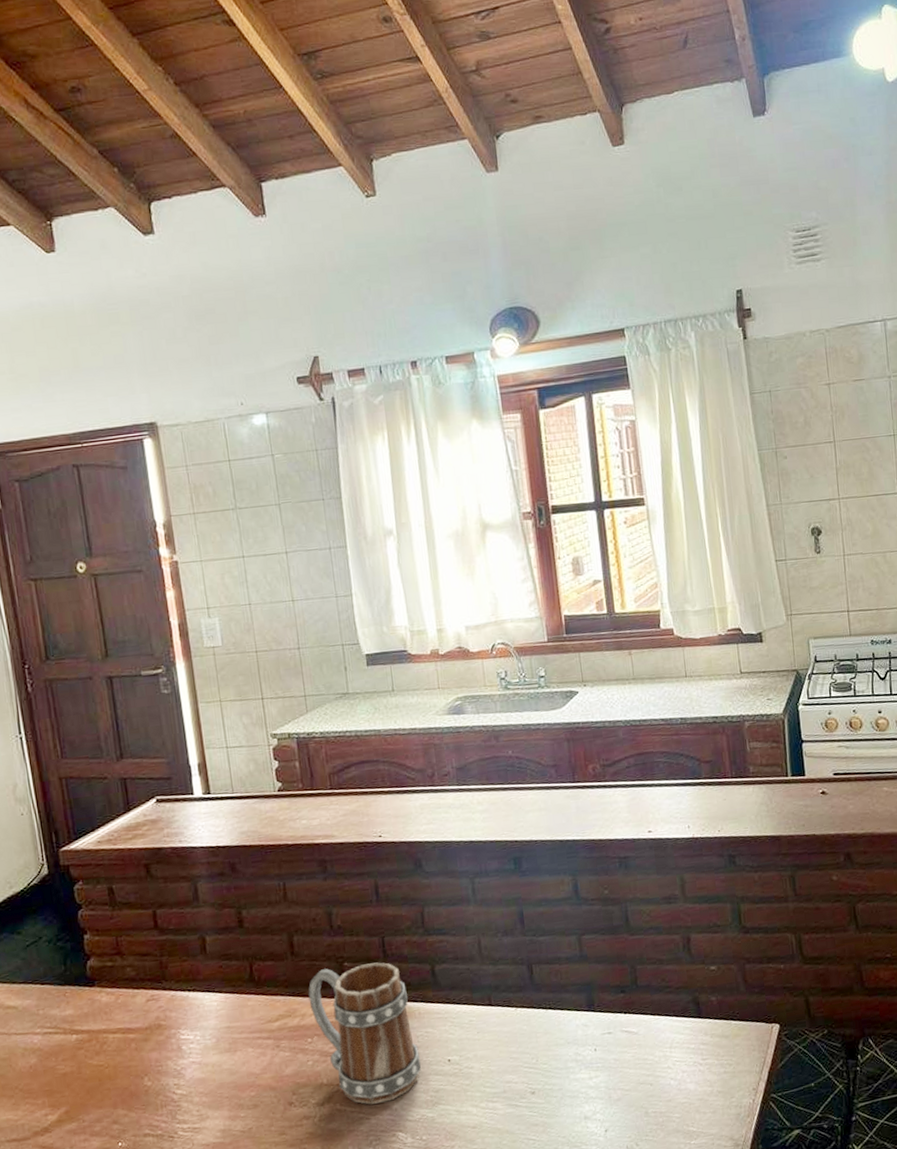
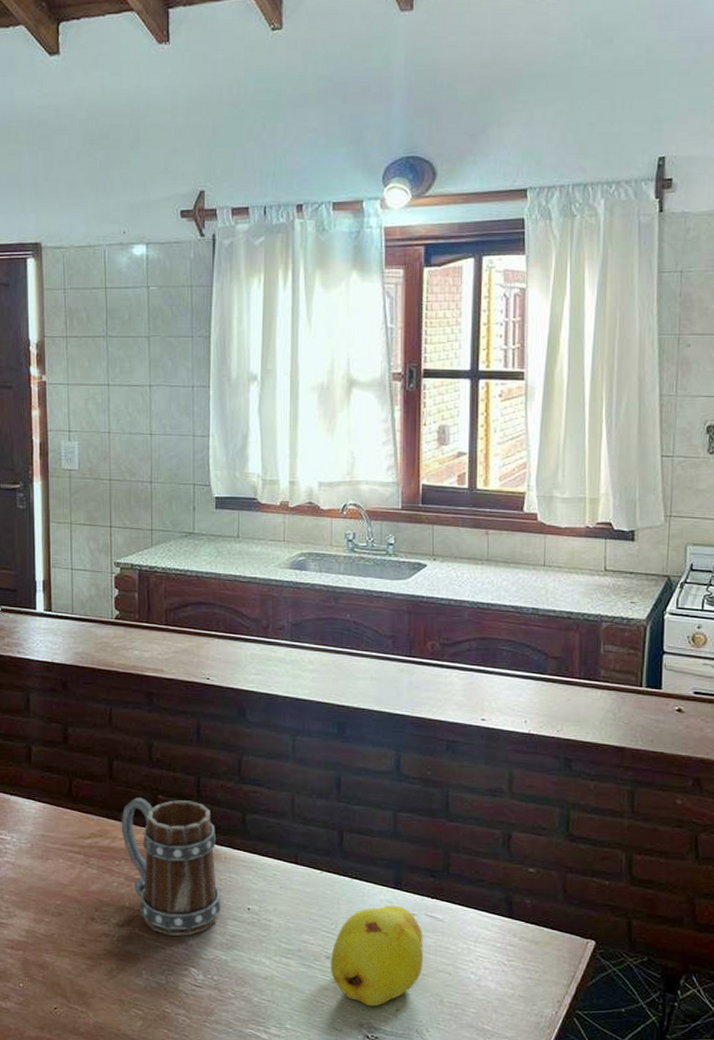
fruit: none [535,1027,625,1133] -> present [330,905,423,1007]

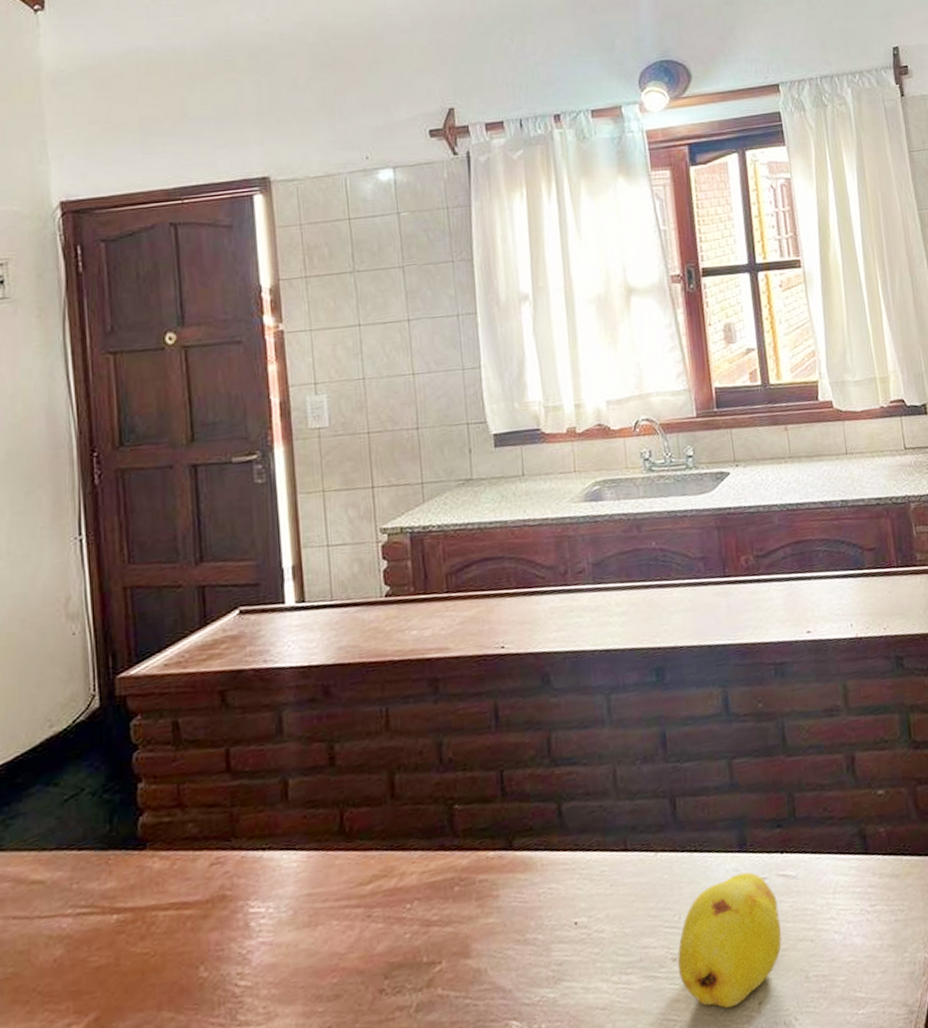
mug: present [121,797,221,936] -> none [409,802,542,987]

